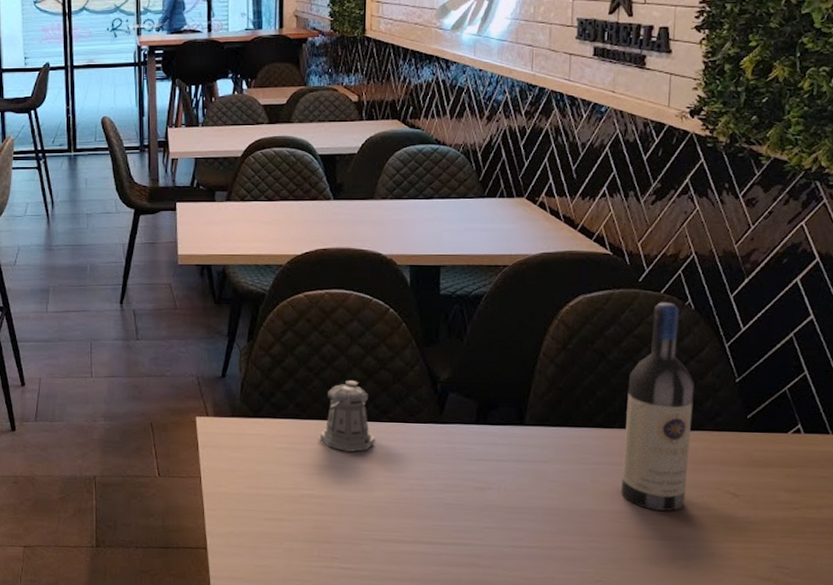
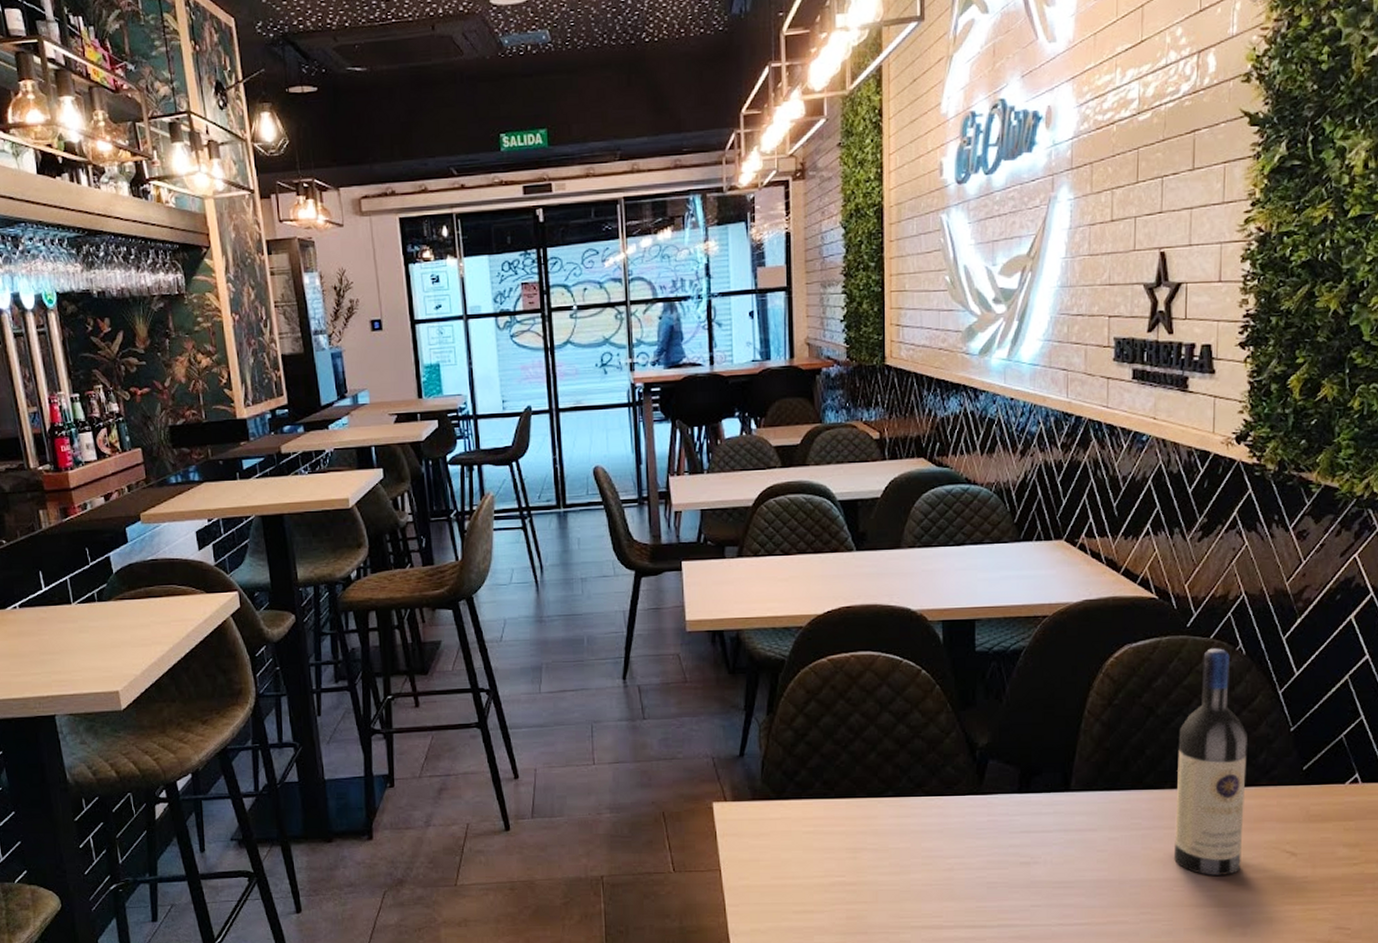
pepper shaker: present [320,380,375,452] -> none [851,751,910,831]

